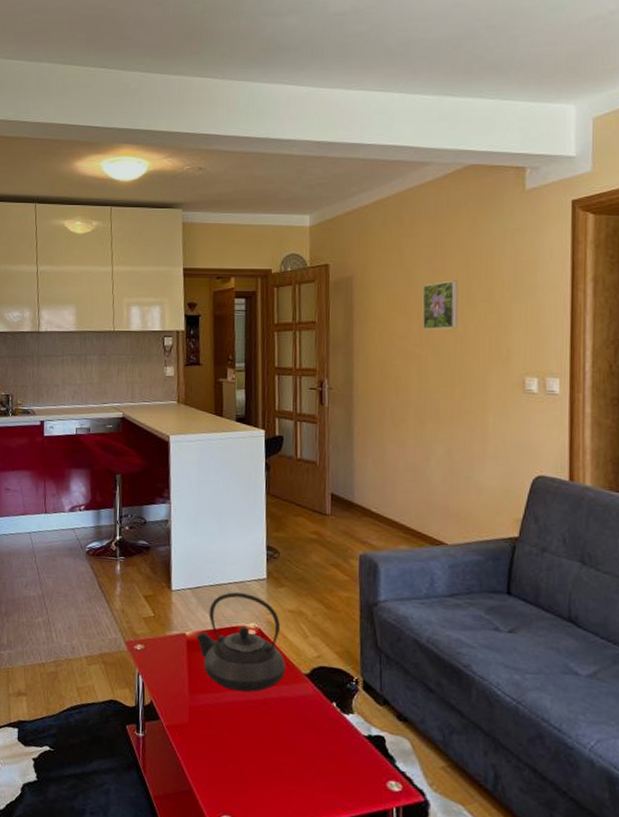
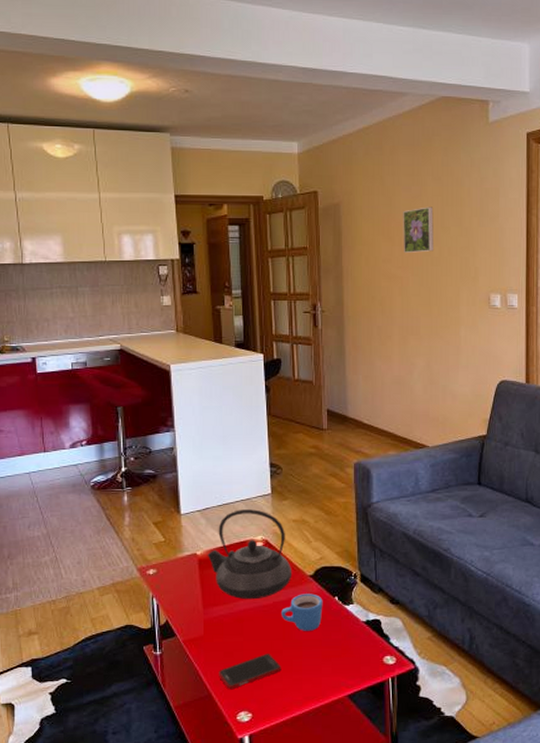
cell phone: none [202,754,270,788] -> present [219,653,282,689]
mug: none [272,693,319,737] -> present [281,593,323,631]

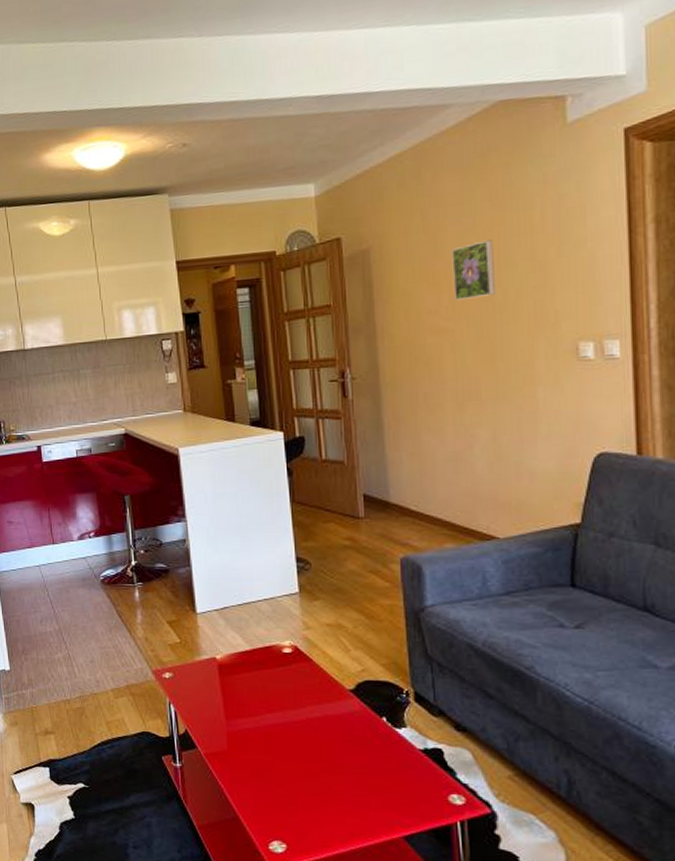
teapot: present [207,509,292,600] -> none [227,610,329,714]
cell phone: present [219,653,282,689] -> none [246,776,320,814]
mug: present [281,593,323,631] -> none [317,711,368,756]

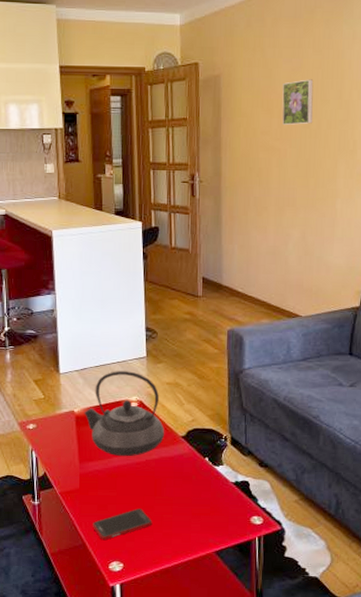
teapot: none [227,610,329,714] -> present [84,371,165,457]
cell phone: none [246,776,320,814] -> present [93,507,153,540]

